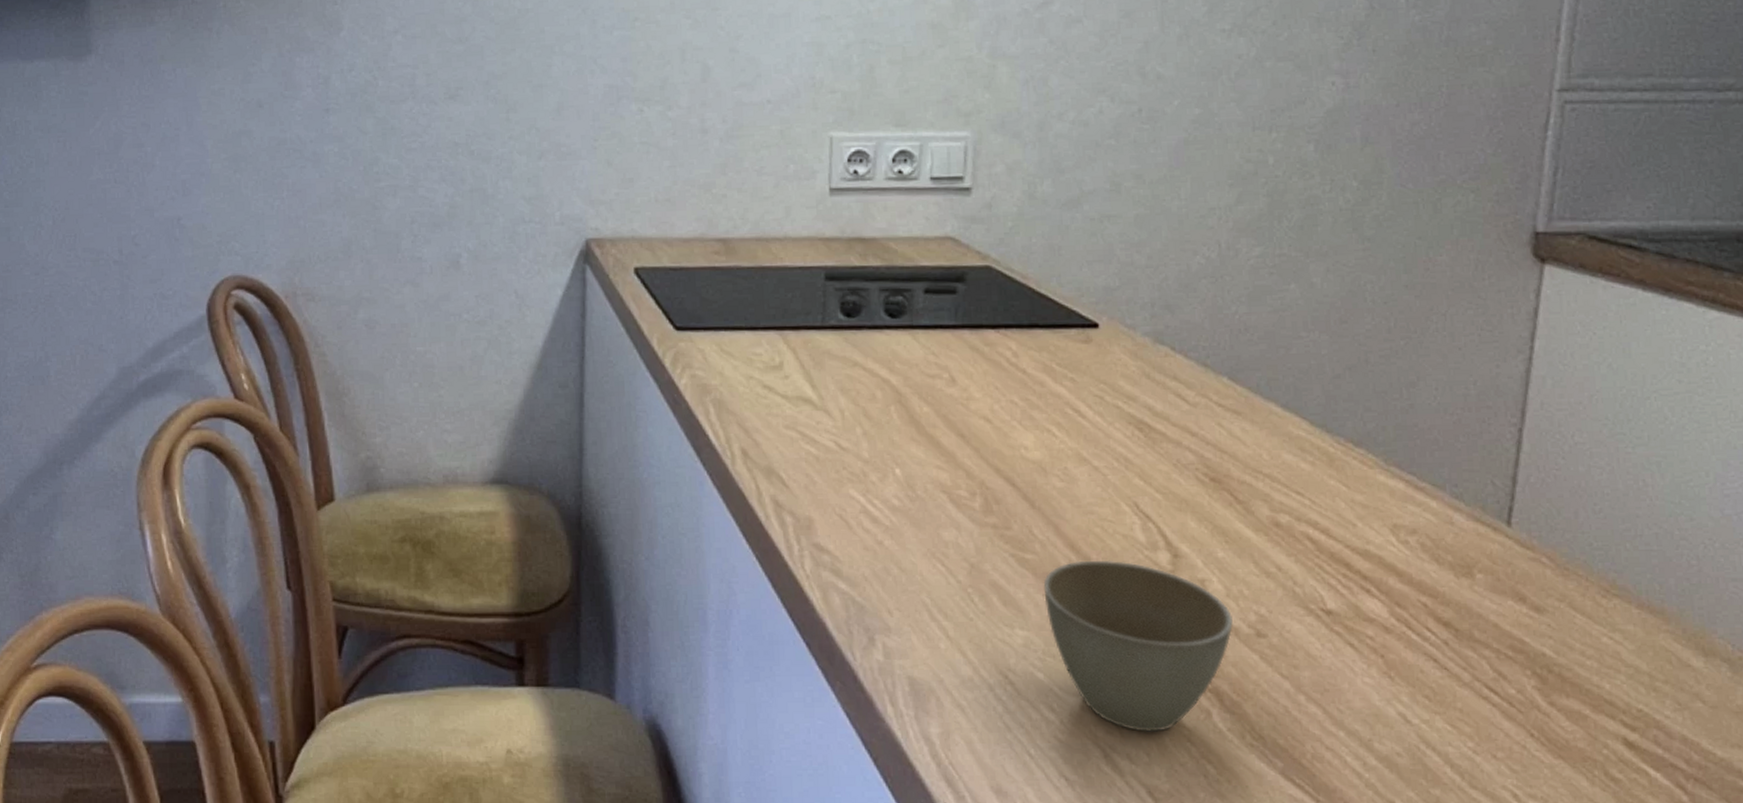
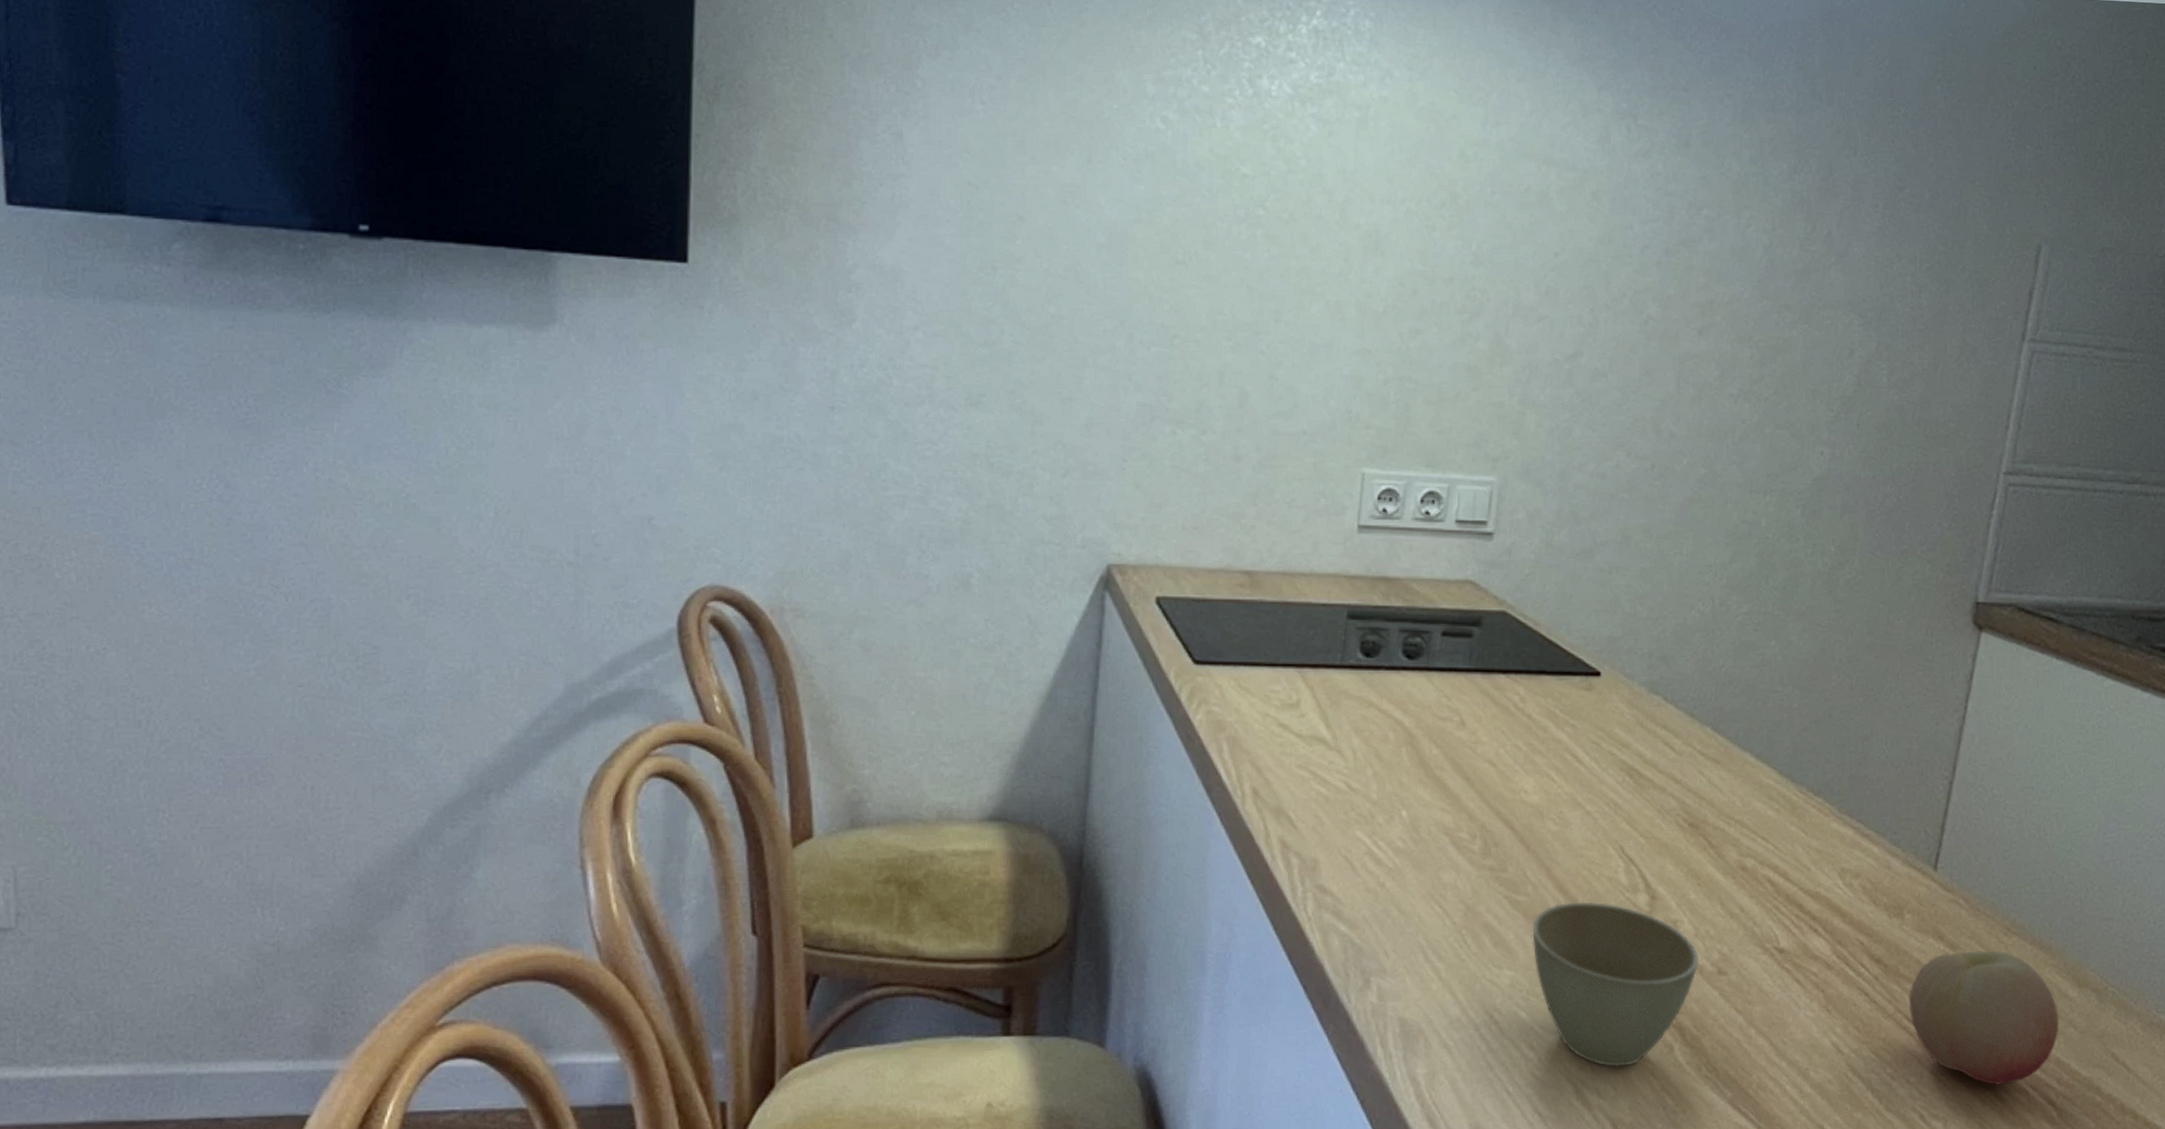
fruit: none [1487,613,1683,764] -> present [1909,950,2059,1085]

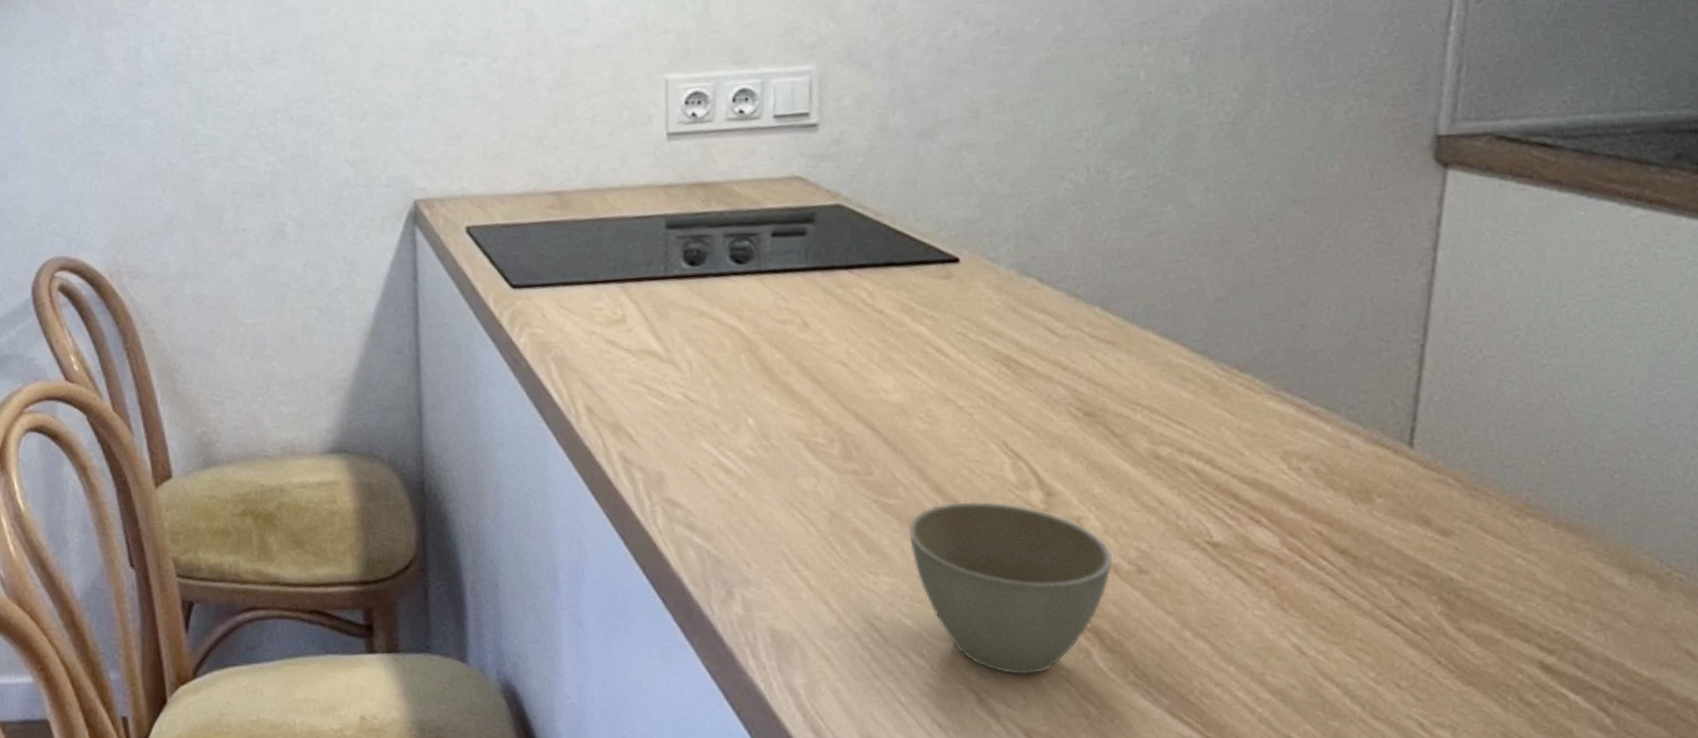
fruit: present [1909,950,2059,1085] -> none [1389,535,1605,689]

